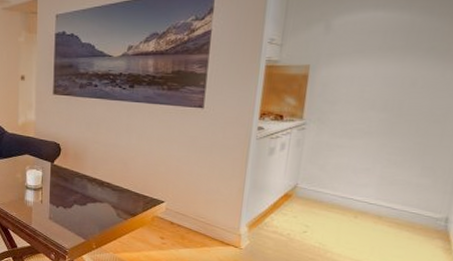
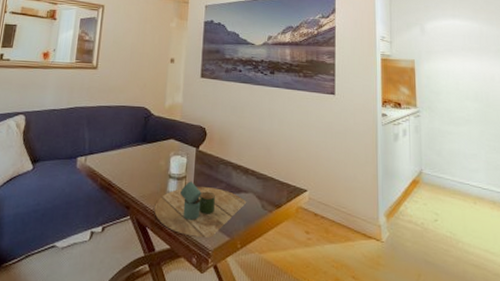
decorative tray: none [14,192,102,239] -> present [154,181,247,238]

